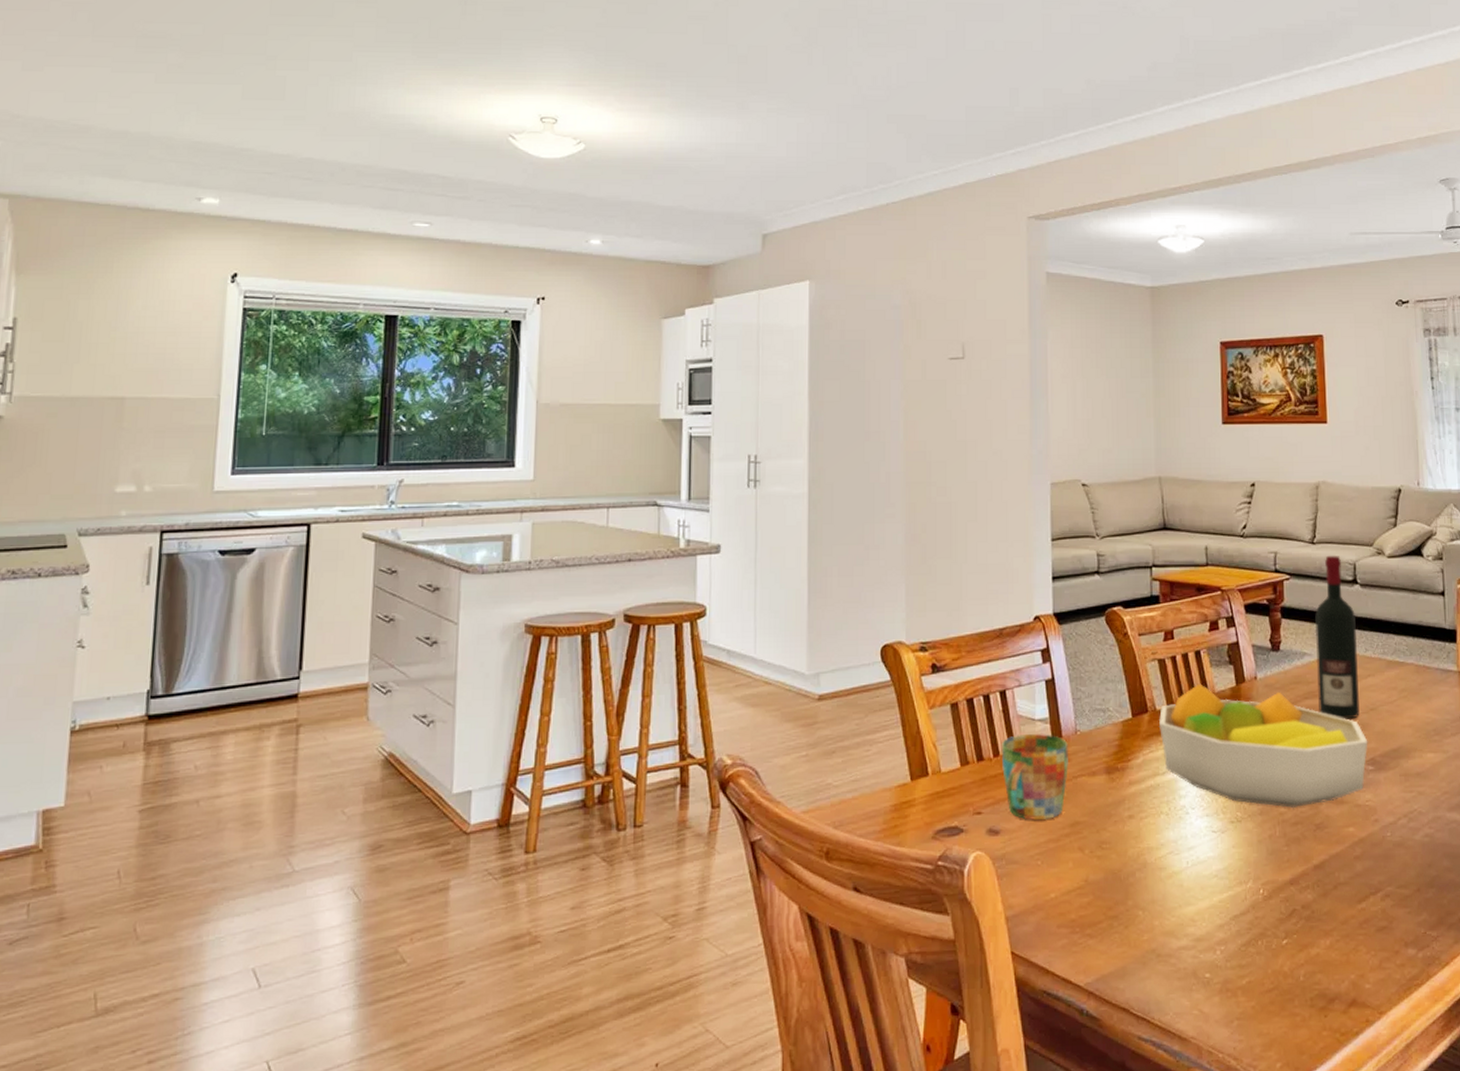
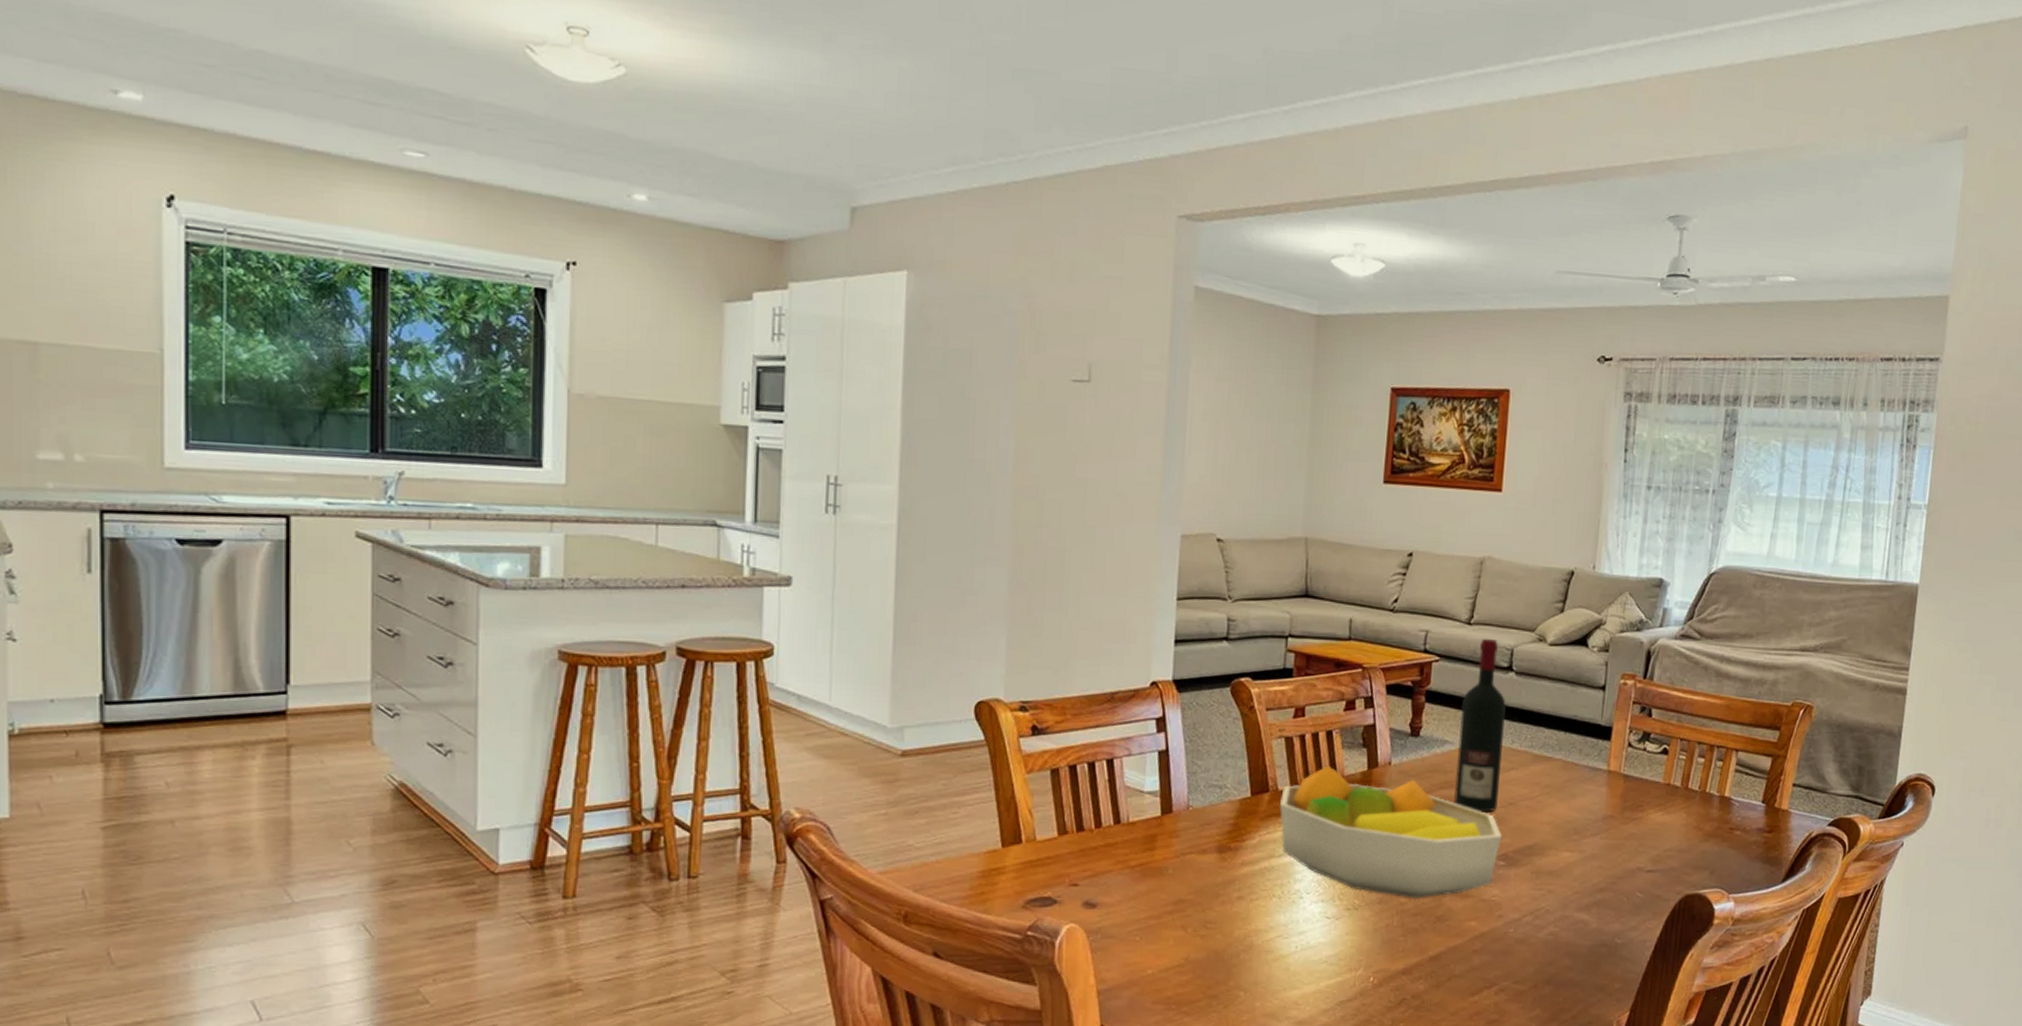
mug: present [1002,734,1068,820] -> none [1104,806,1178,895]

